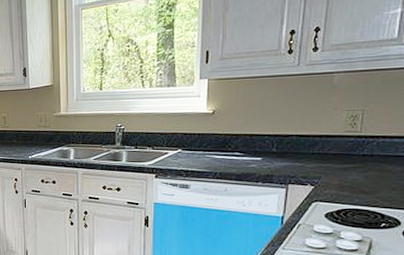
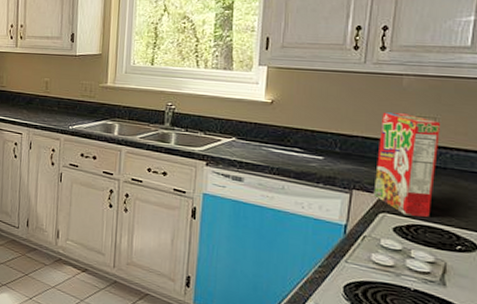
cereal box: none [307,109,369,201] -> present [373,112,441,217]

